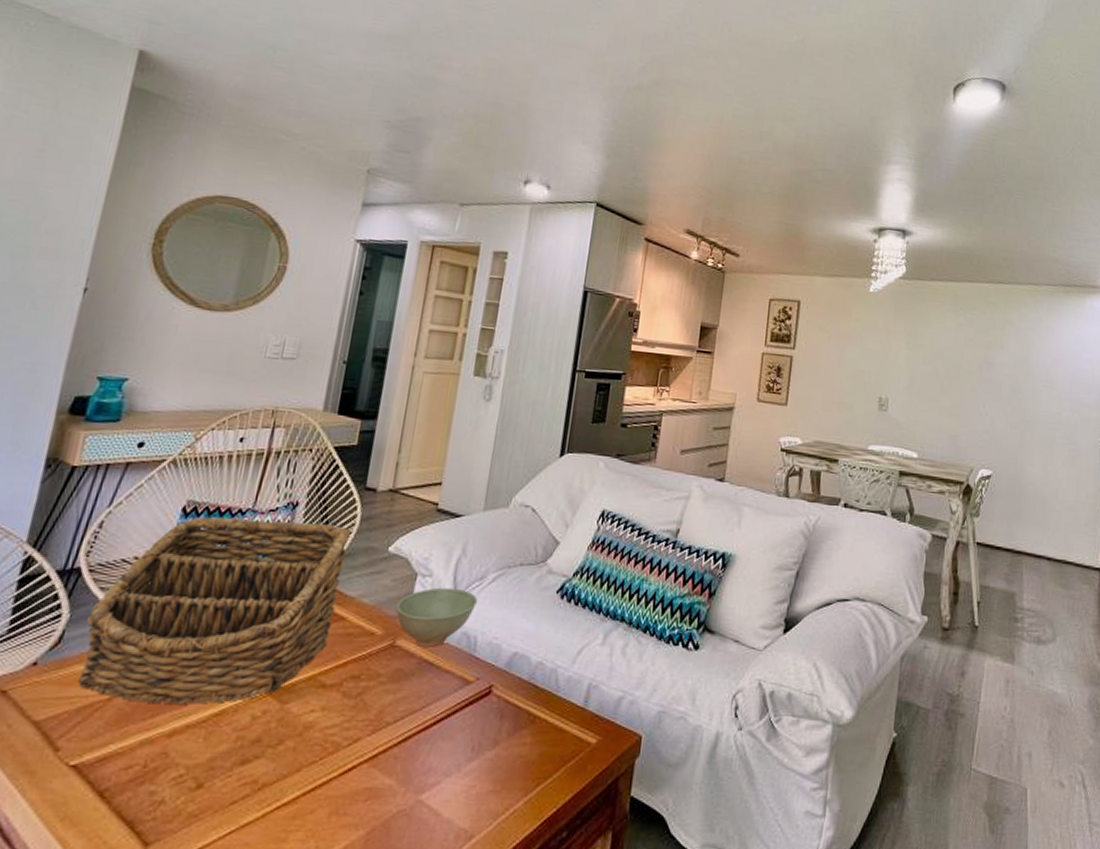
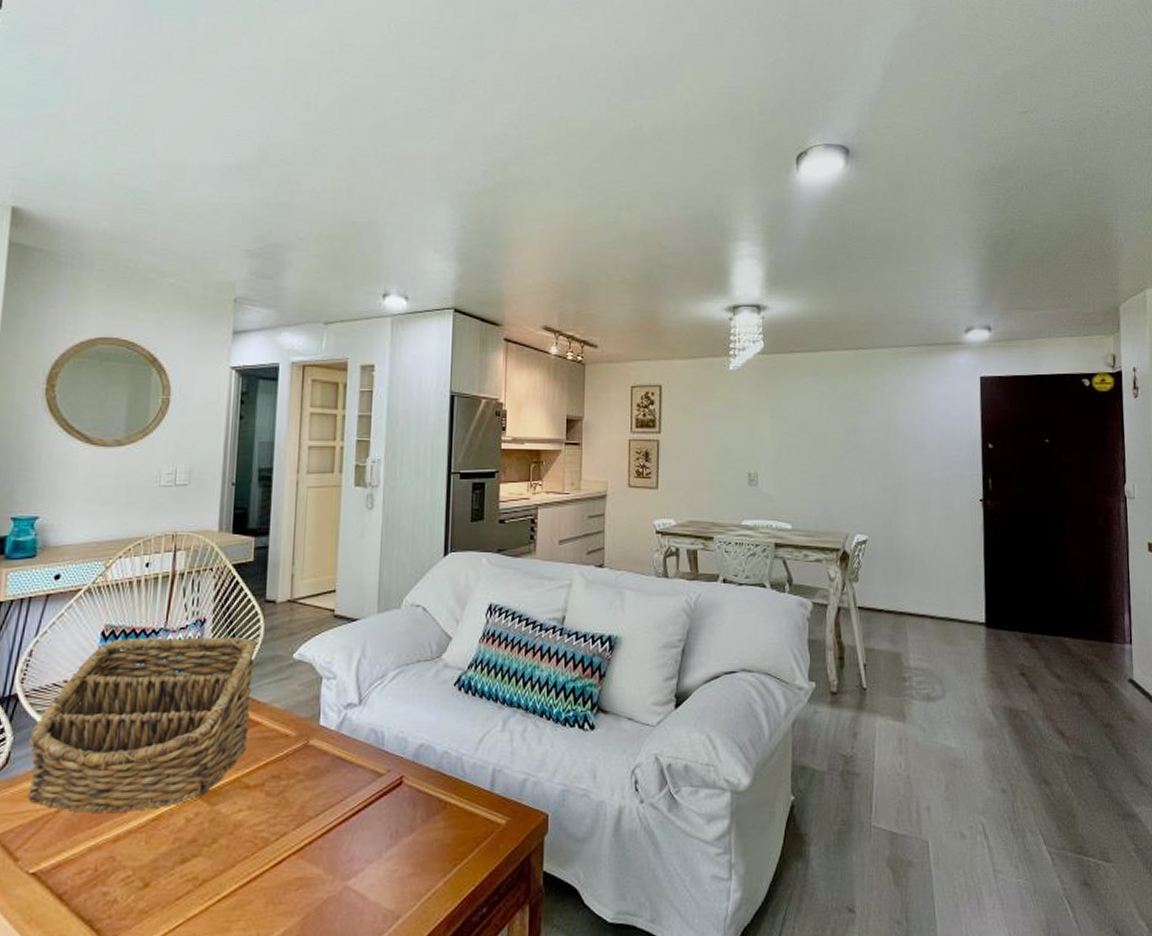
bowl: present [396,587,478,647] -> none [305,688,381,745]

